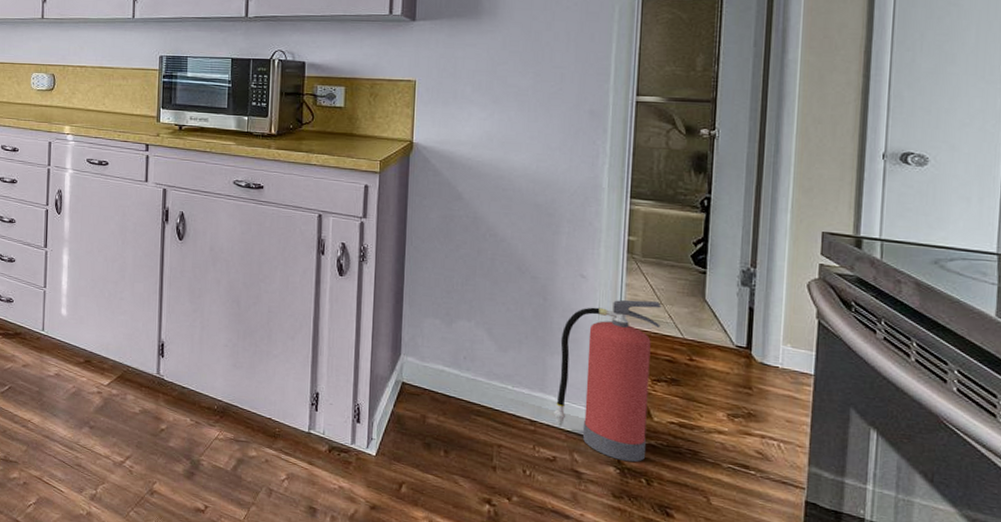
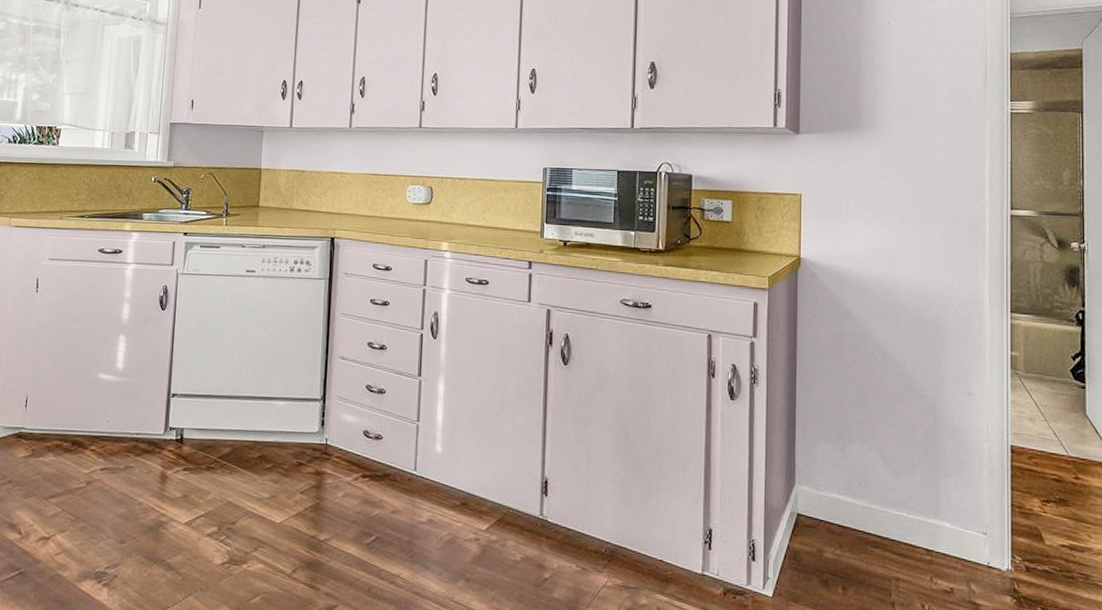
fire extinguisher: present [553,299,662,463] -> none [948,417,1046,590]

